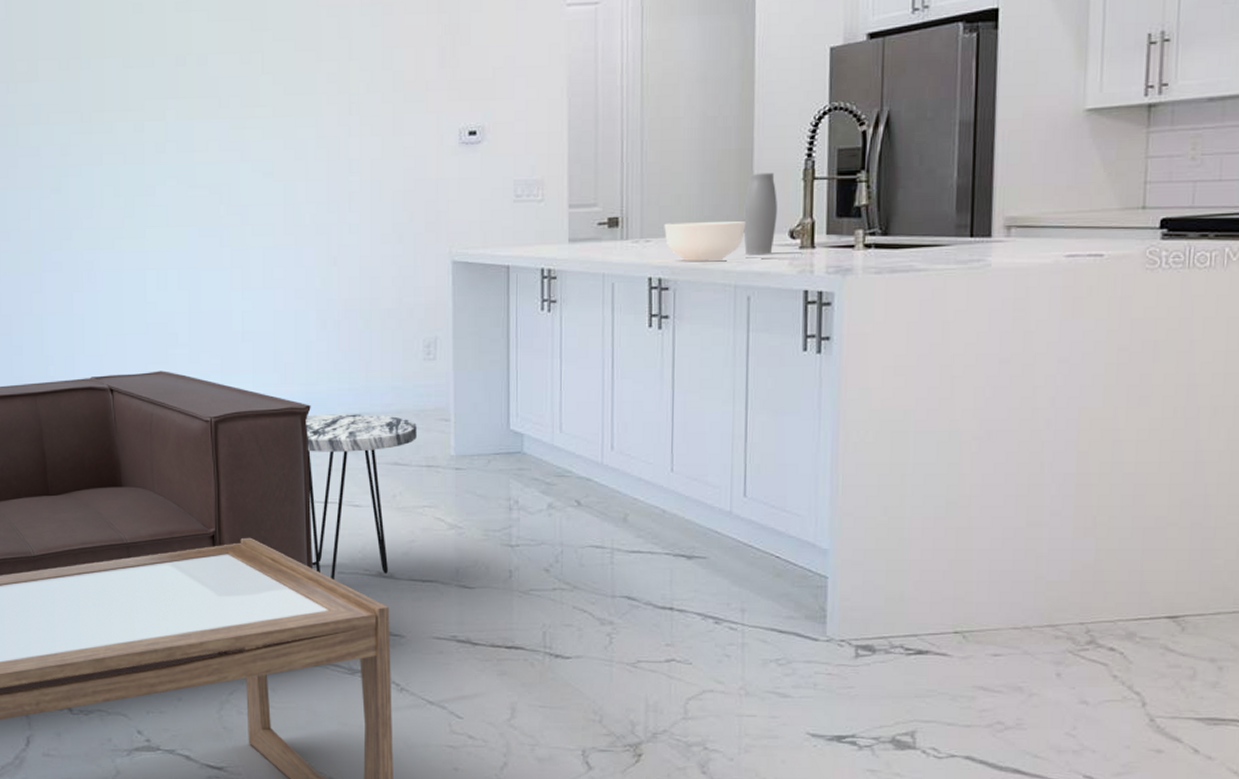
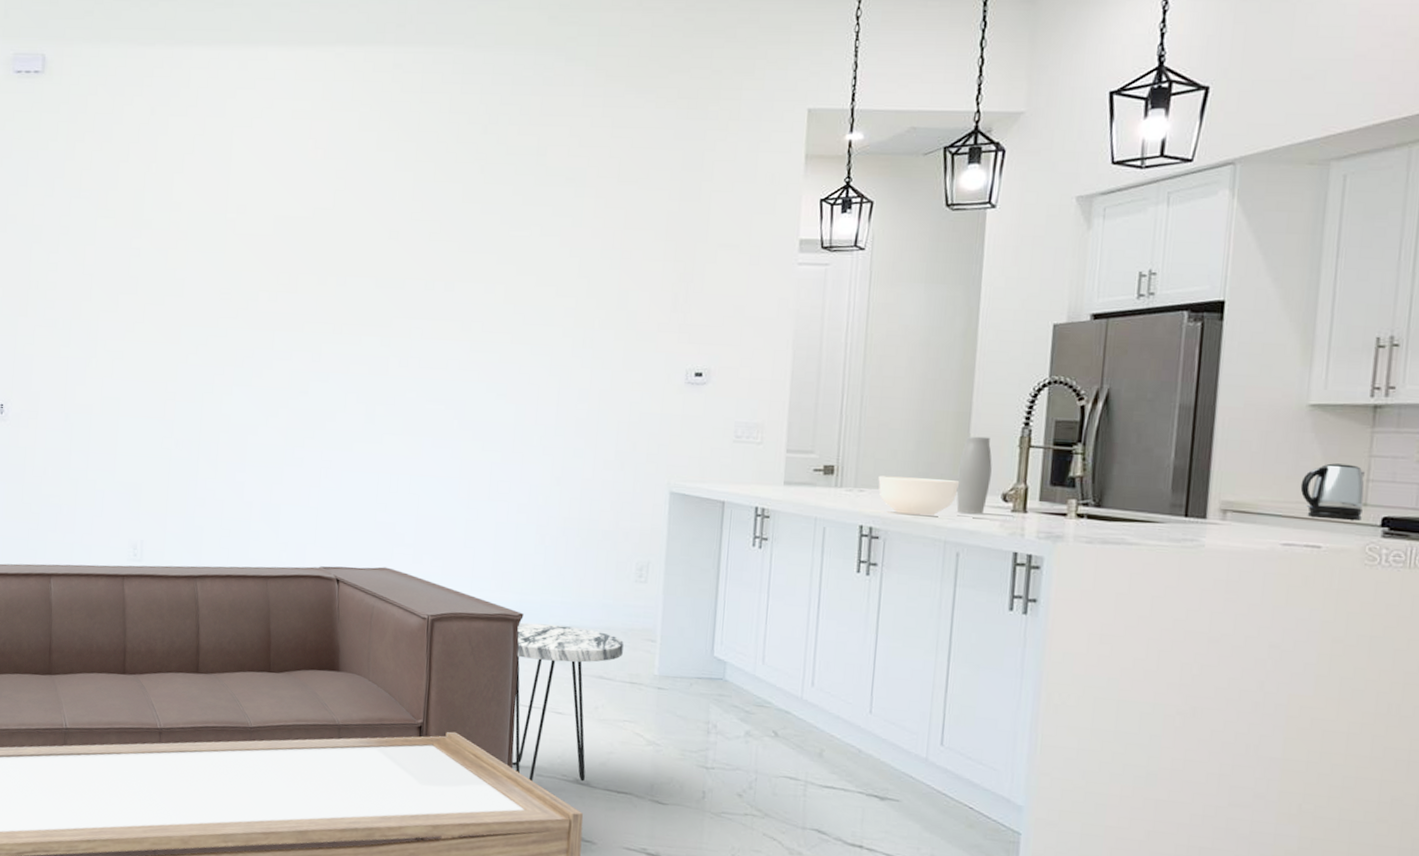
kettle: none [1081,168,1143,226] -> present [1300,463,1365,522]

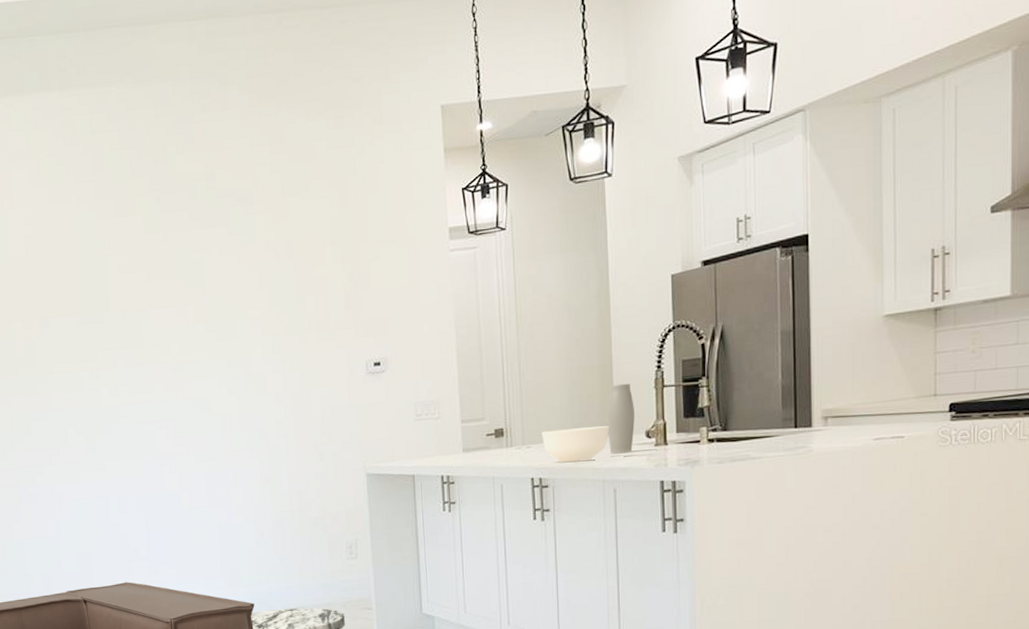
kettle: present [1300,463,1365,522] -> none [883,362,934,413]

